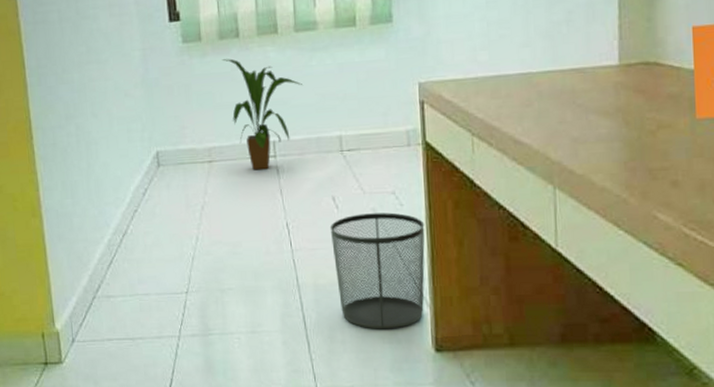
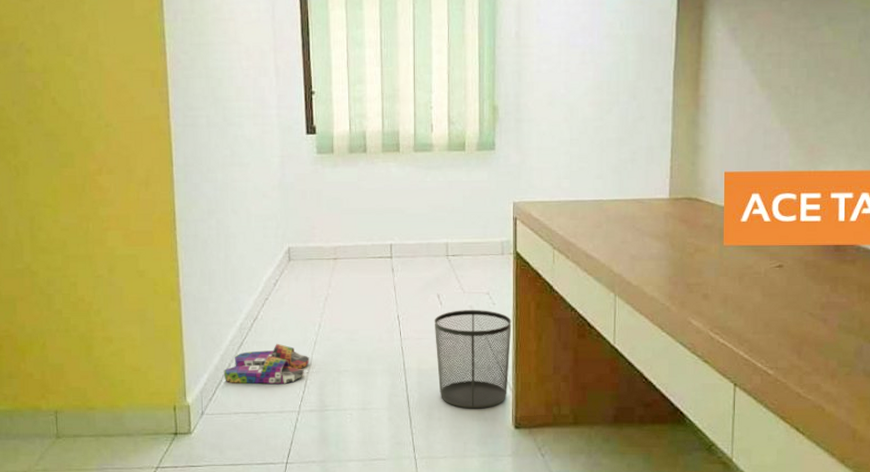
slippers: none [93,260,188,307] -> present [223,343,309,384]
house plant: present [222,59,302,171] -> none [351,170,418,269]

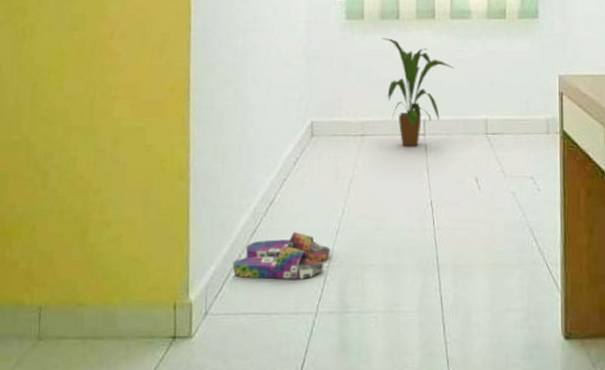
house plant: none [351,170,418,269] -> present [382,38,454,147]
waste bin: present [434,310,512,409] -> none [471,196,559,314]

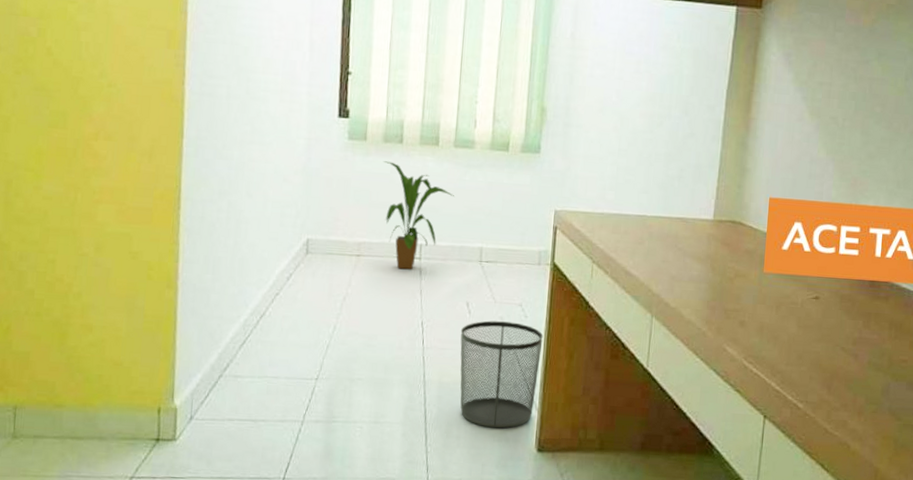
slippers: present [232,231,330,279] -> none [220,344,320,390]
waste bin: none [471,196,559,314] -> present [460,320,543,429]

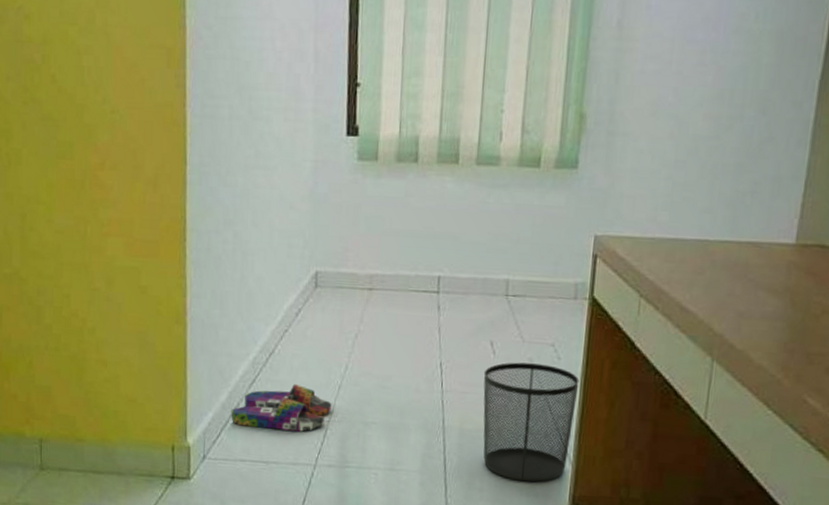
slippers: none [220,344,320,390] -> present [231,383,332,432]
house plant: present [384,161,454,270] -> none [397,183,476,305]

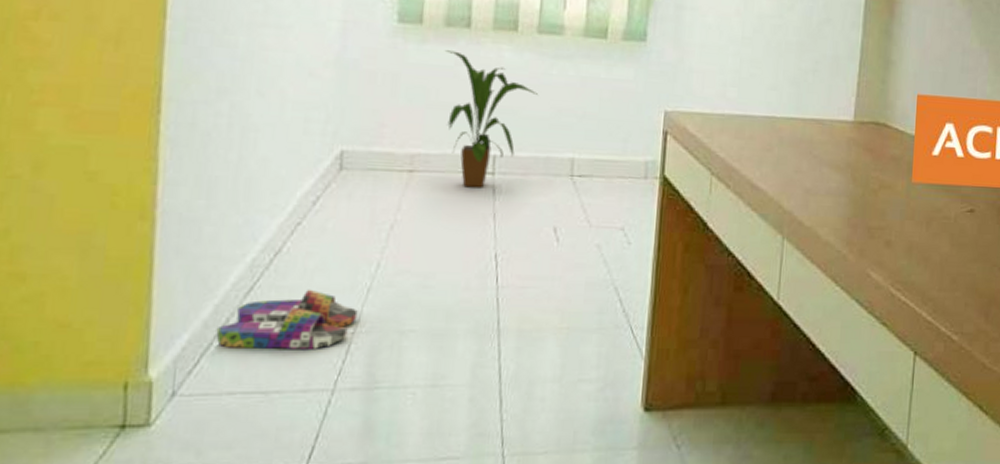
house plant: none [397,183,476,305] -> present [446,50,538,188]
waste bin: present [483,362,579,483] -> none [545,249,651,385]

